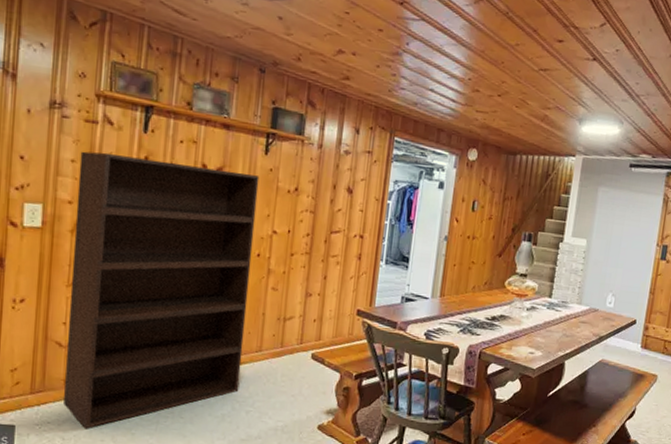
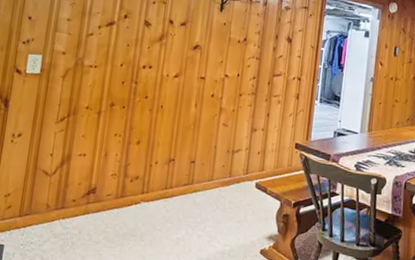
bookshelf: present [63,151,260,429] -> none [45,12,215,250]

